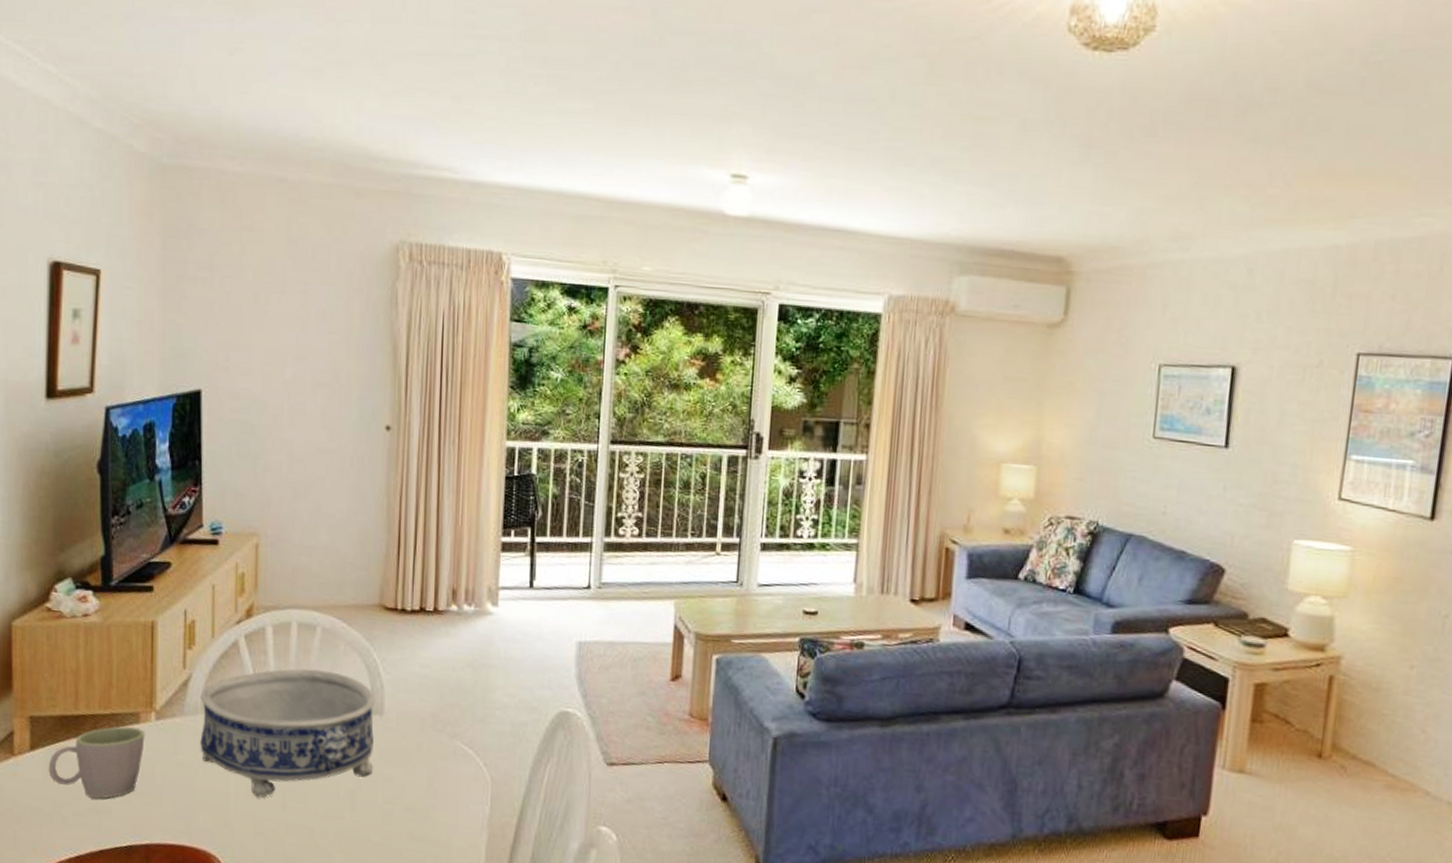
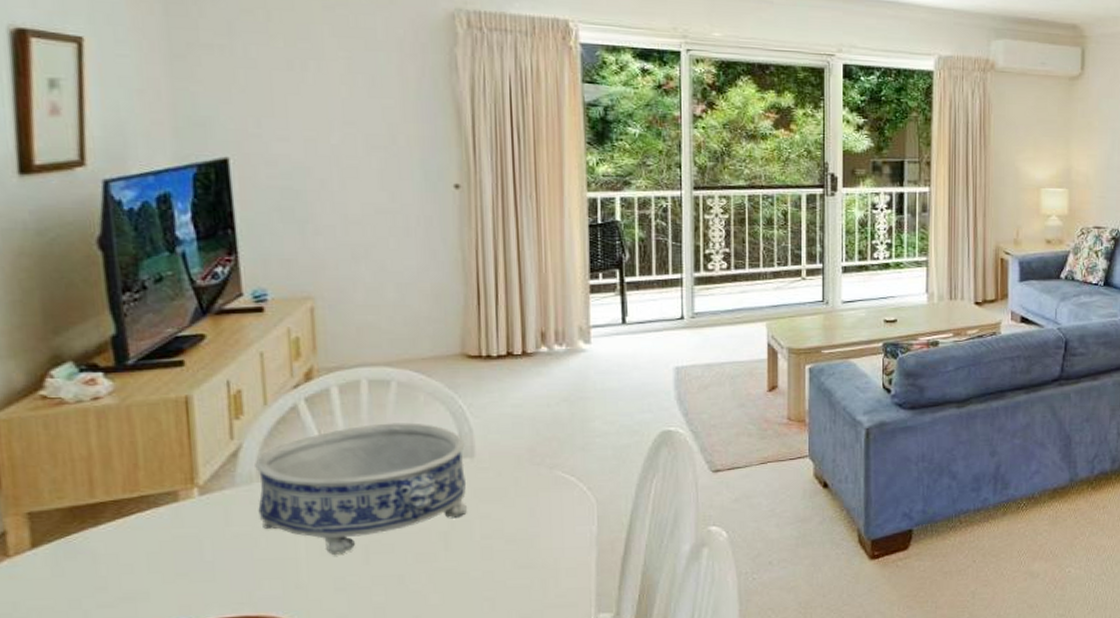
mug: present [48,726,145,799] -> none [58,507,187,586]

